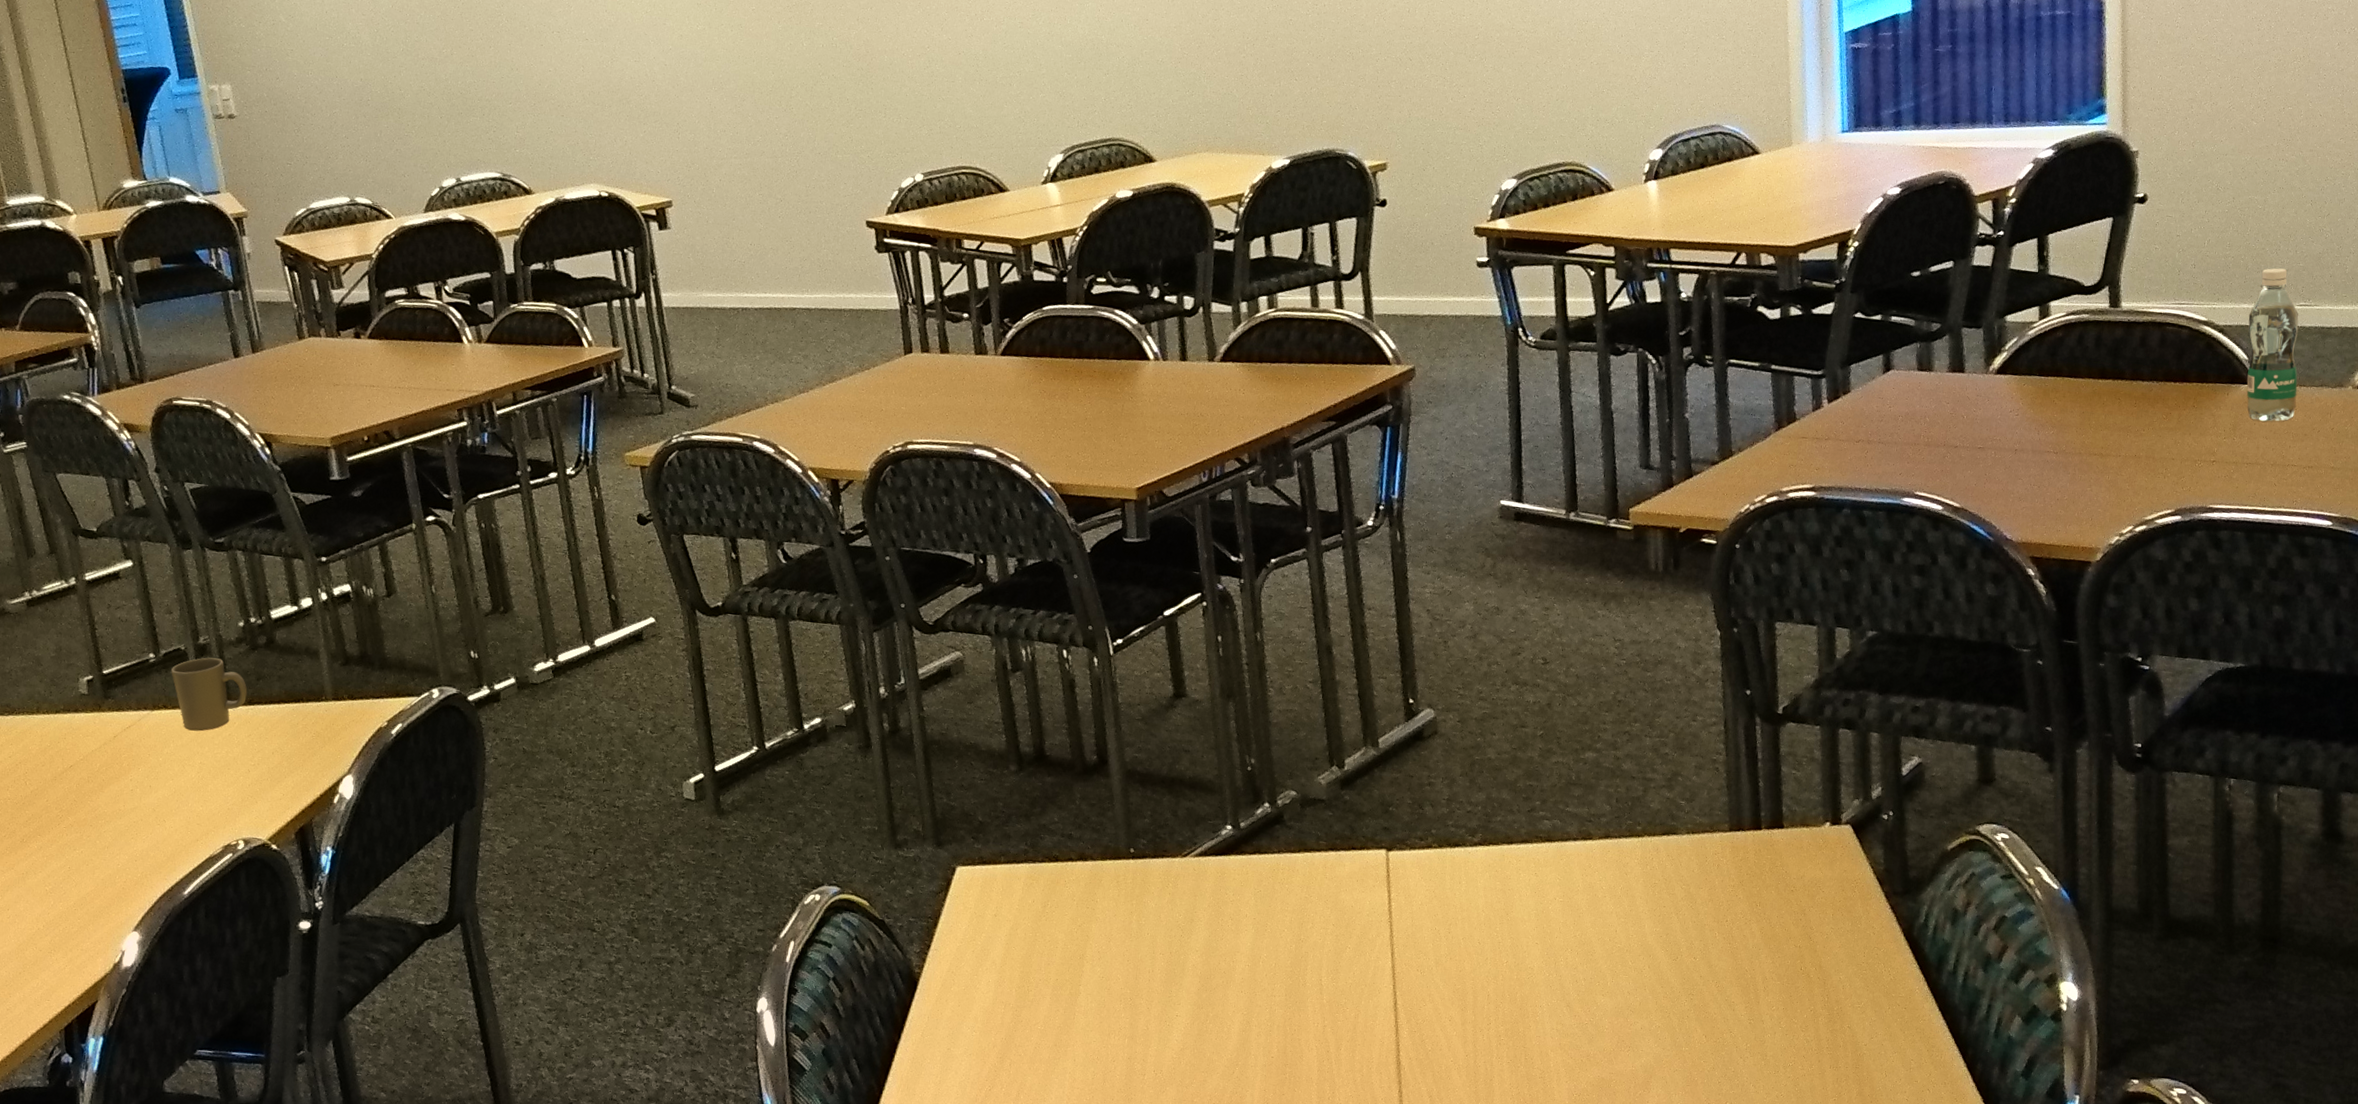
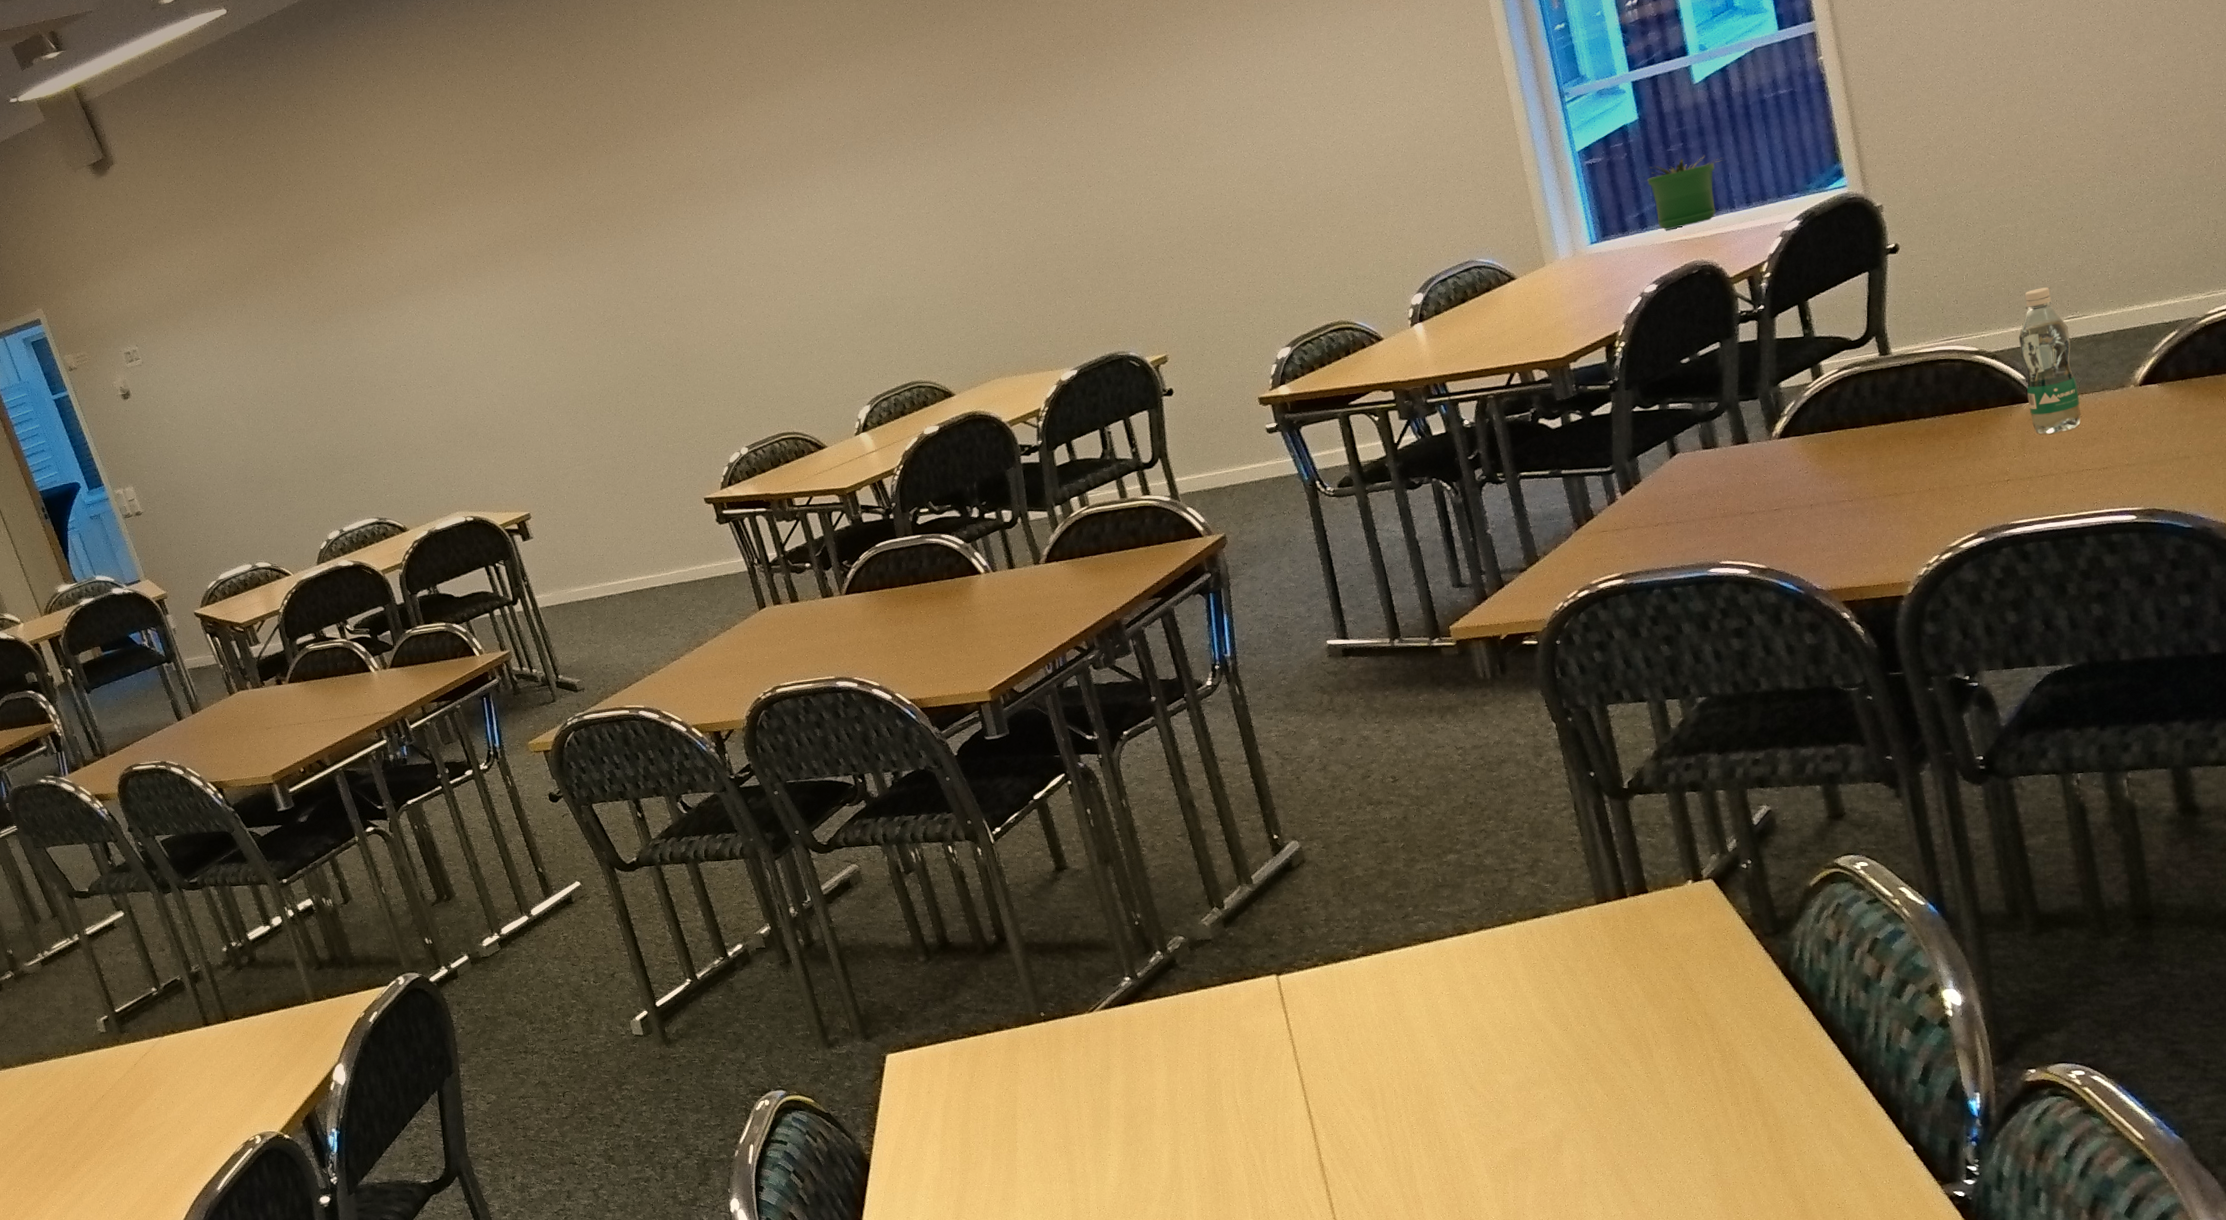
mug: present [171,657,248,731] -> none [172,982,241,1048]
planter: none [1904,61,1991,134] -> present [1641,155,1725,231]

